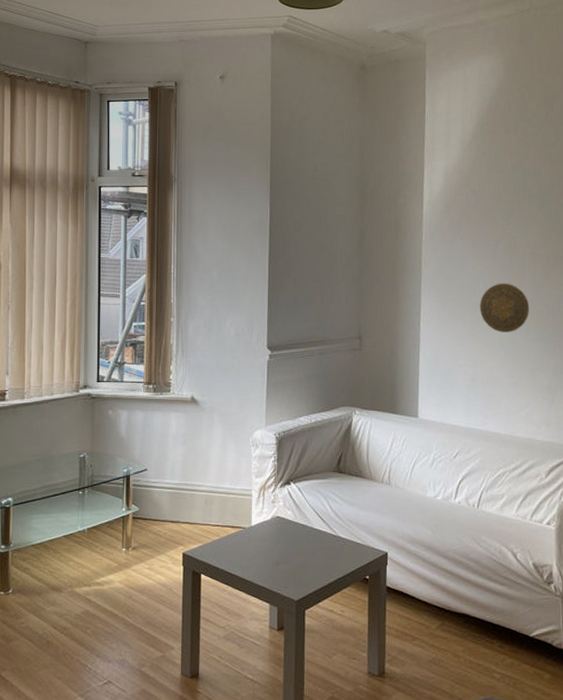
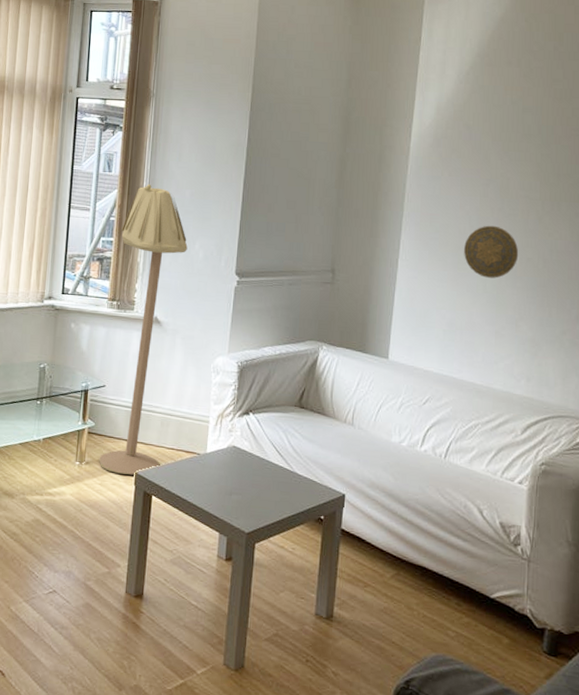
floor lamp: none [145,266,219,556] -> present [99,184,188,475]

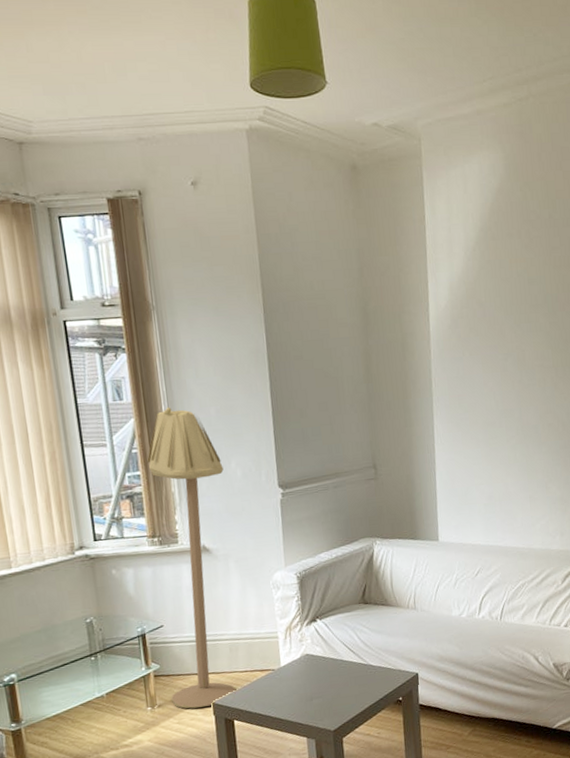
decorative plate: present [464,225,519,278] -> none [492,397,541,449]

